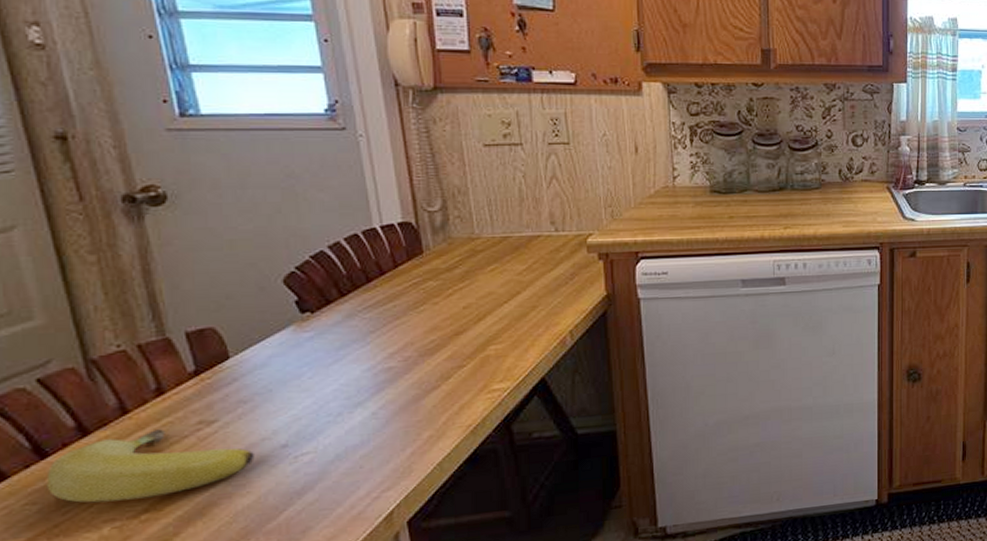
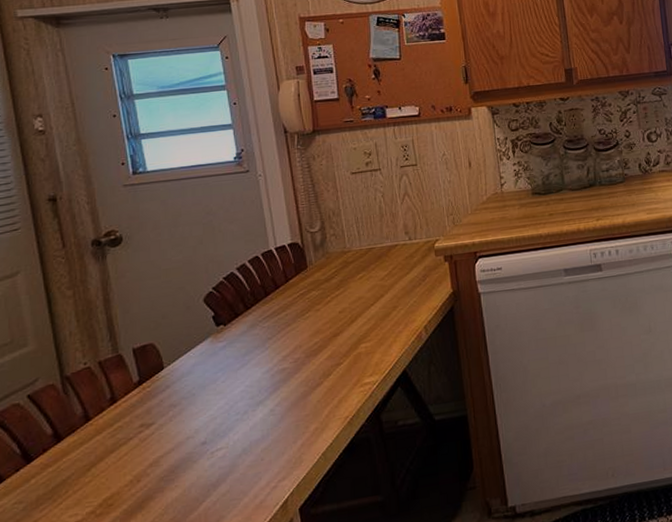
banana: present [46,429,254,503] -> none [30,433,181,501]

